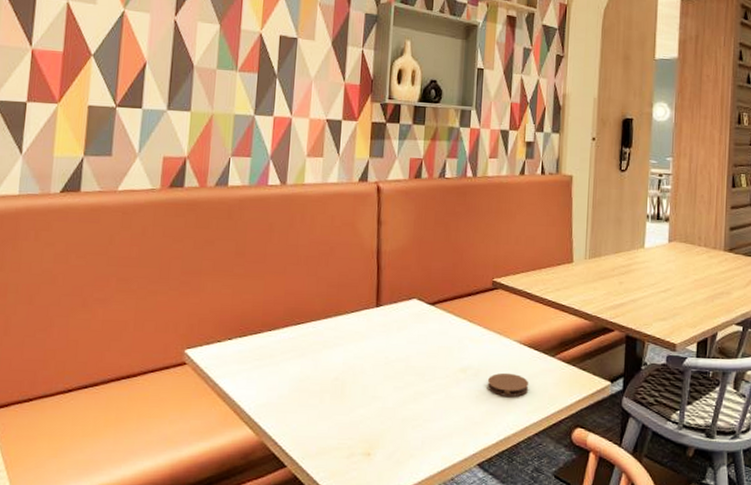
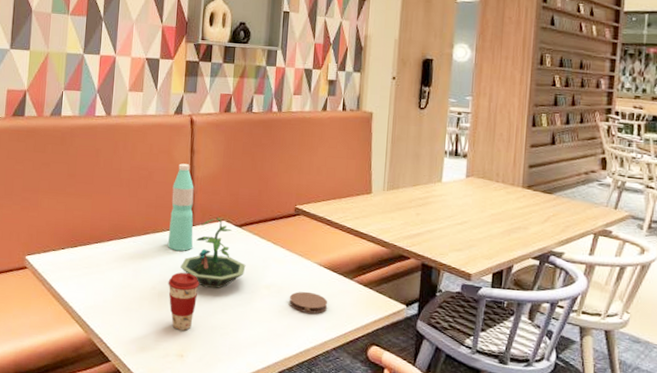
water bottle: none [351,236,382,335] -> present [167,163,194,251]
coffee cup: none [352,358,388,425] -> present [168,272,199,331]
terrarium: none [367,294,440,376] -> present [180,217,246,289]

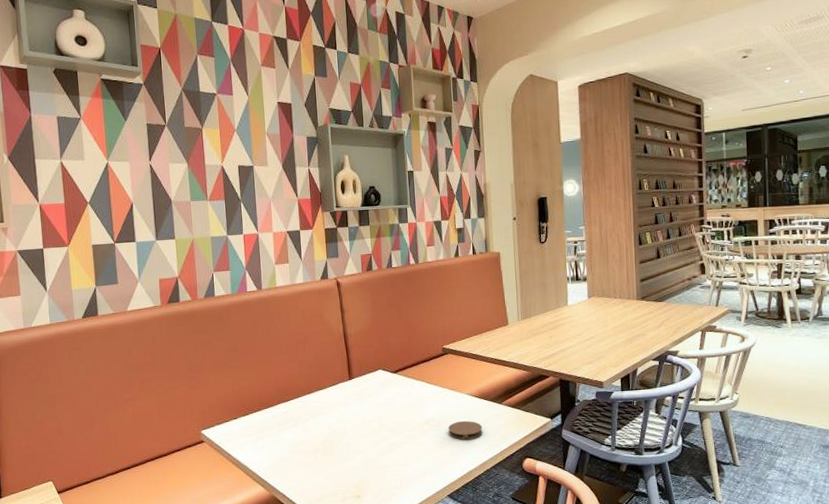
water bottle: present [167,163,194,251] -> none [329,323,355,403]
coffee cup: present [168,272,199,331] -> none [337,421,366,474]
terrarium: present [180,217,246,289] -> none [346,366,406,432]

